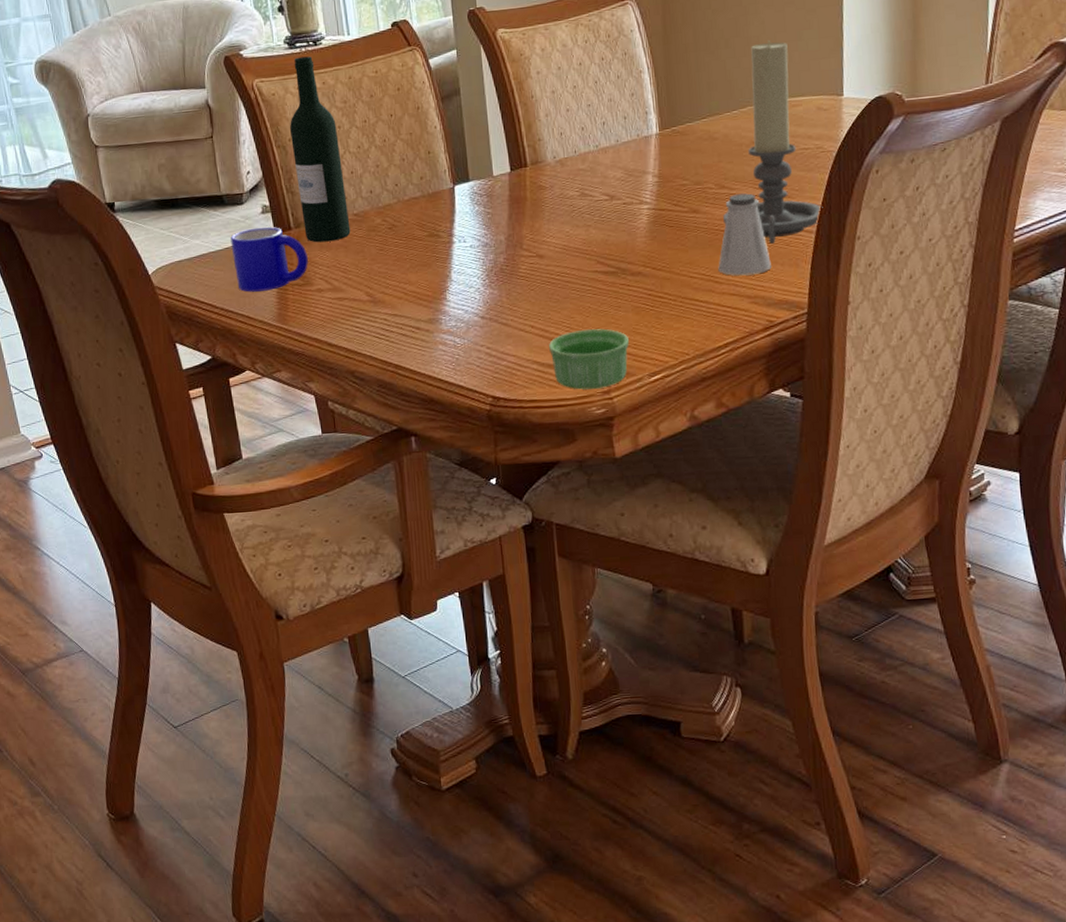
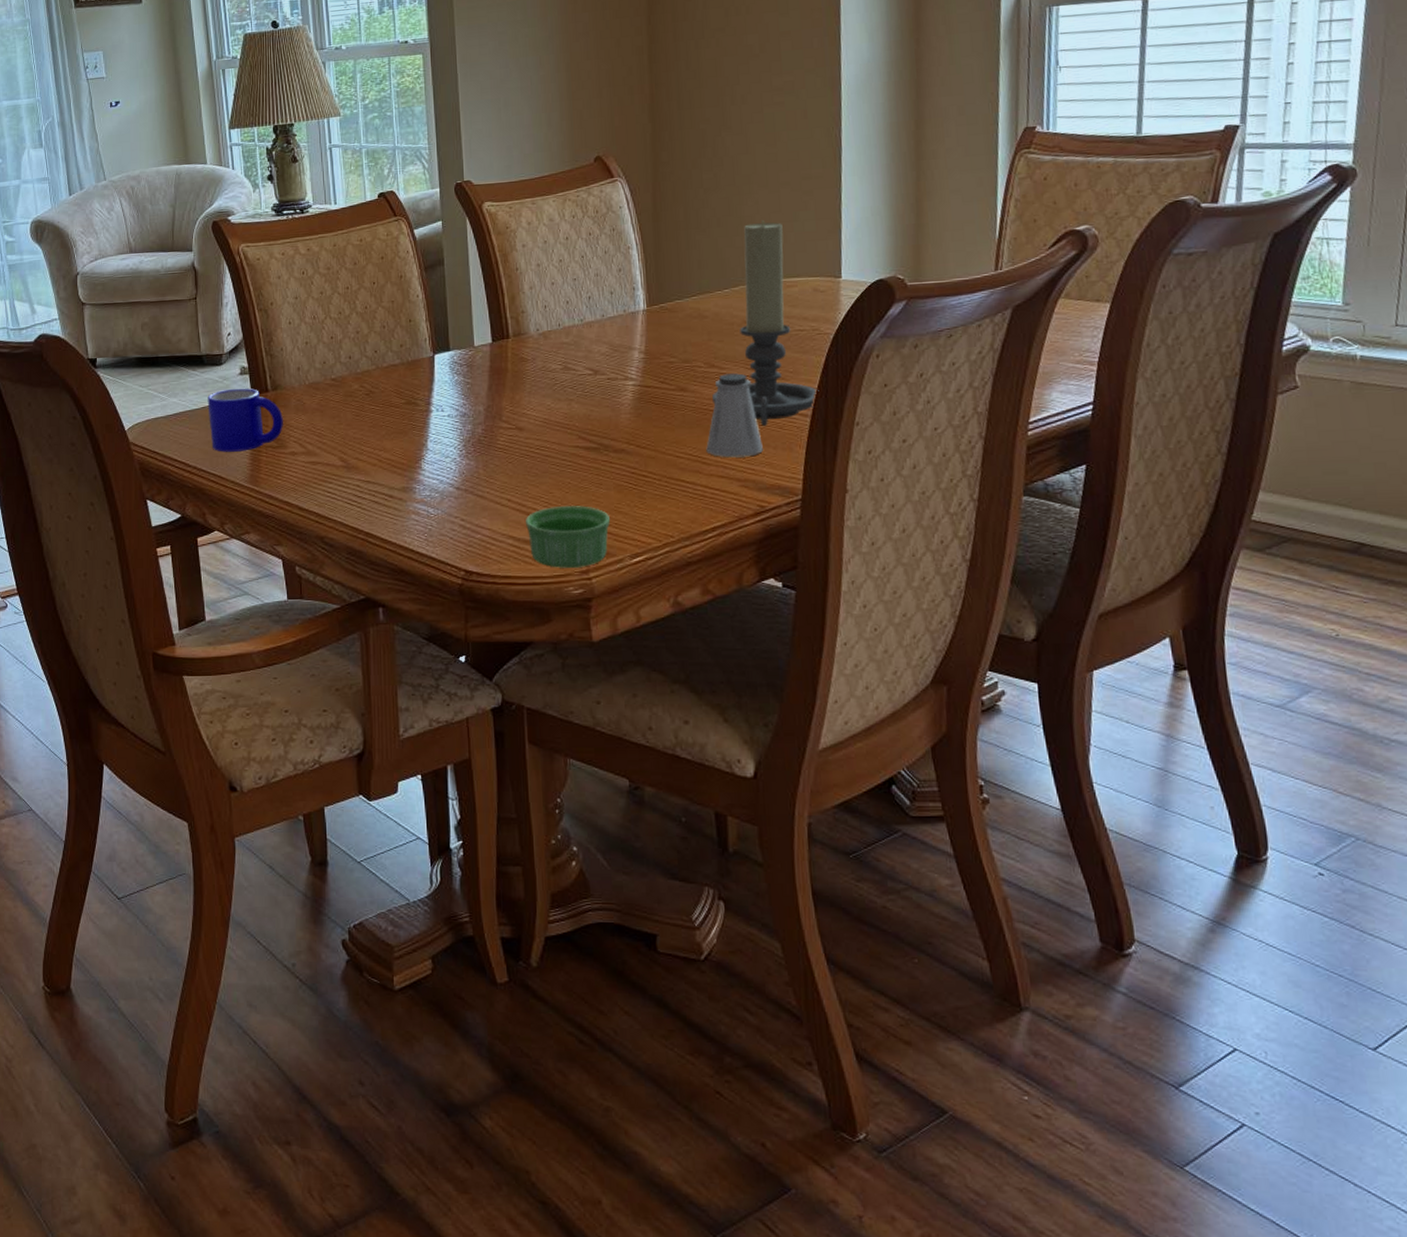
wine bottle: present [289,56,351,243] -> none [272,223,328,406]

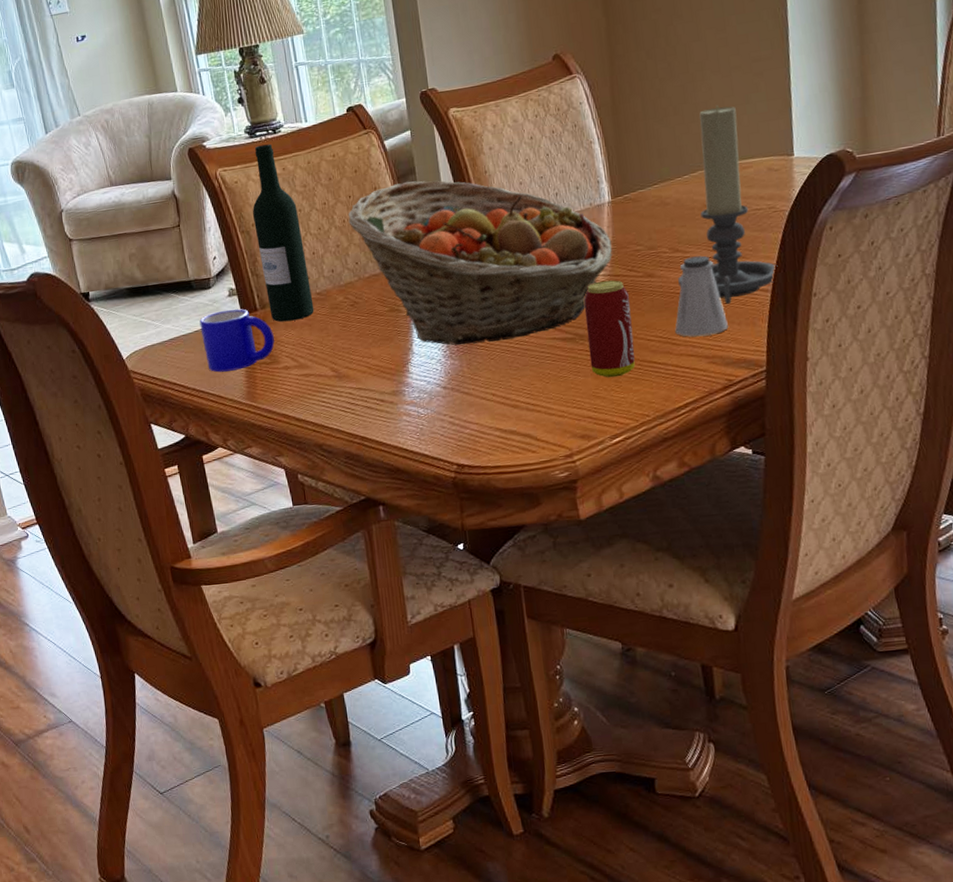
wine bottle: none [272,223,328,406] -> present [252,144,314,322]
fruit basket: none [370,272,645,445] -> present [348,180,612,345]
ramekin: present [526,506,610,568] -> none [510,394,589,455]
beverage can: none [611,390,662,493] -> present [584,280,635,378]

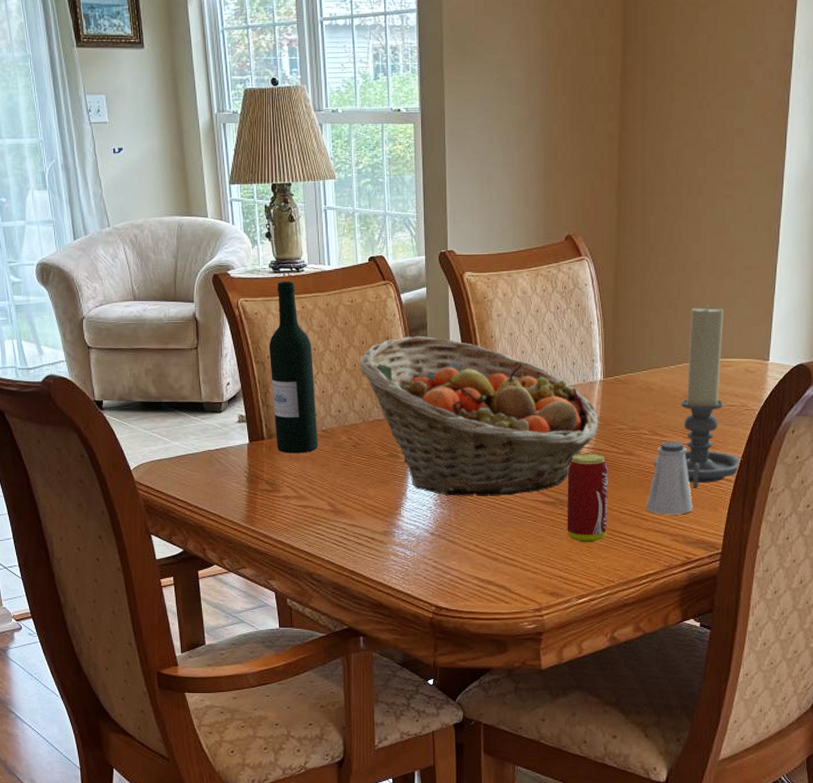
mug: present [199,308,275,372] -> none [208,435,277,494]

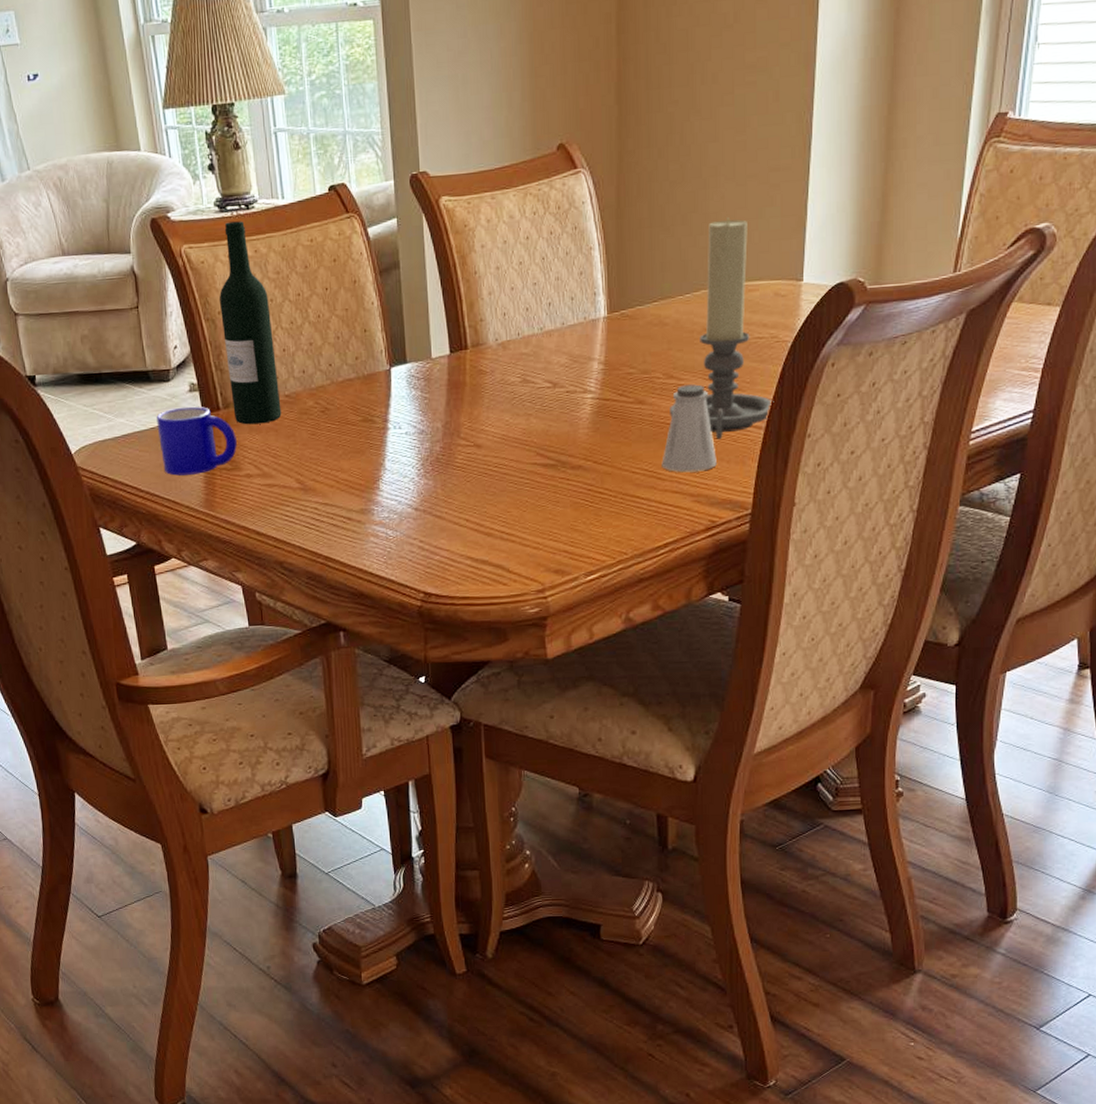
mug: none [208,435,277,494] -> present [156,406,237,476]
fruit basket: present [359,335,599,496] -> none [323,276,604,464]
beverage can: present [567,453,609,543] -> none [569,403,618,511]

